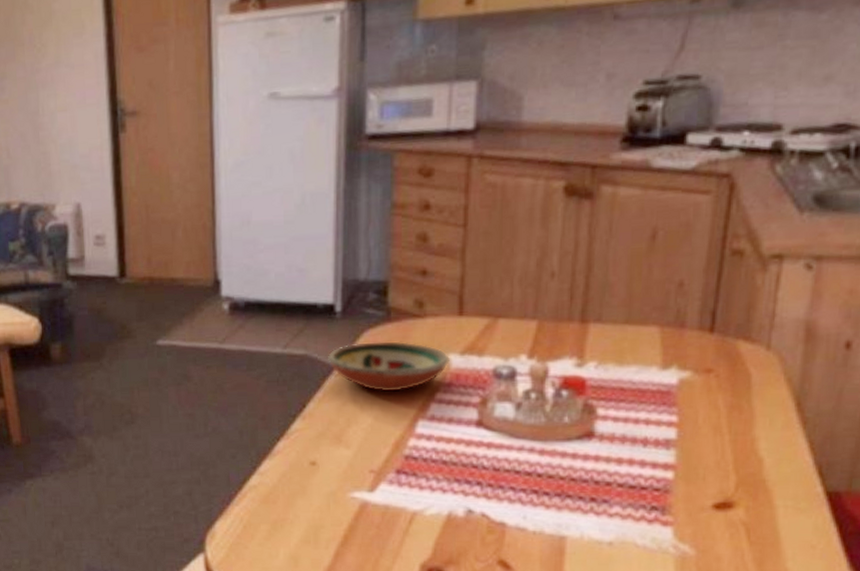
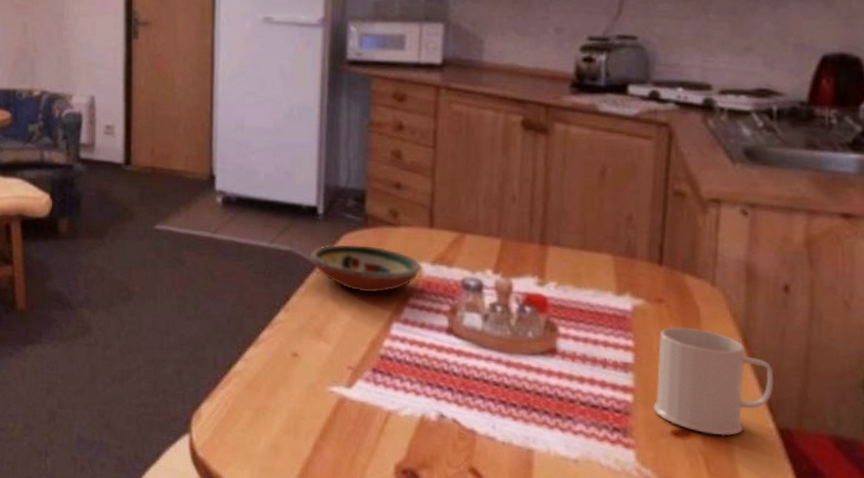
mug: none [695,396,826,505] -> present [653,327,773,436]

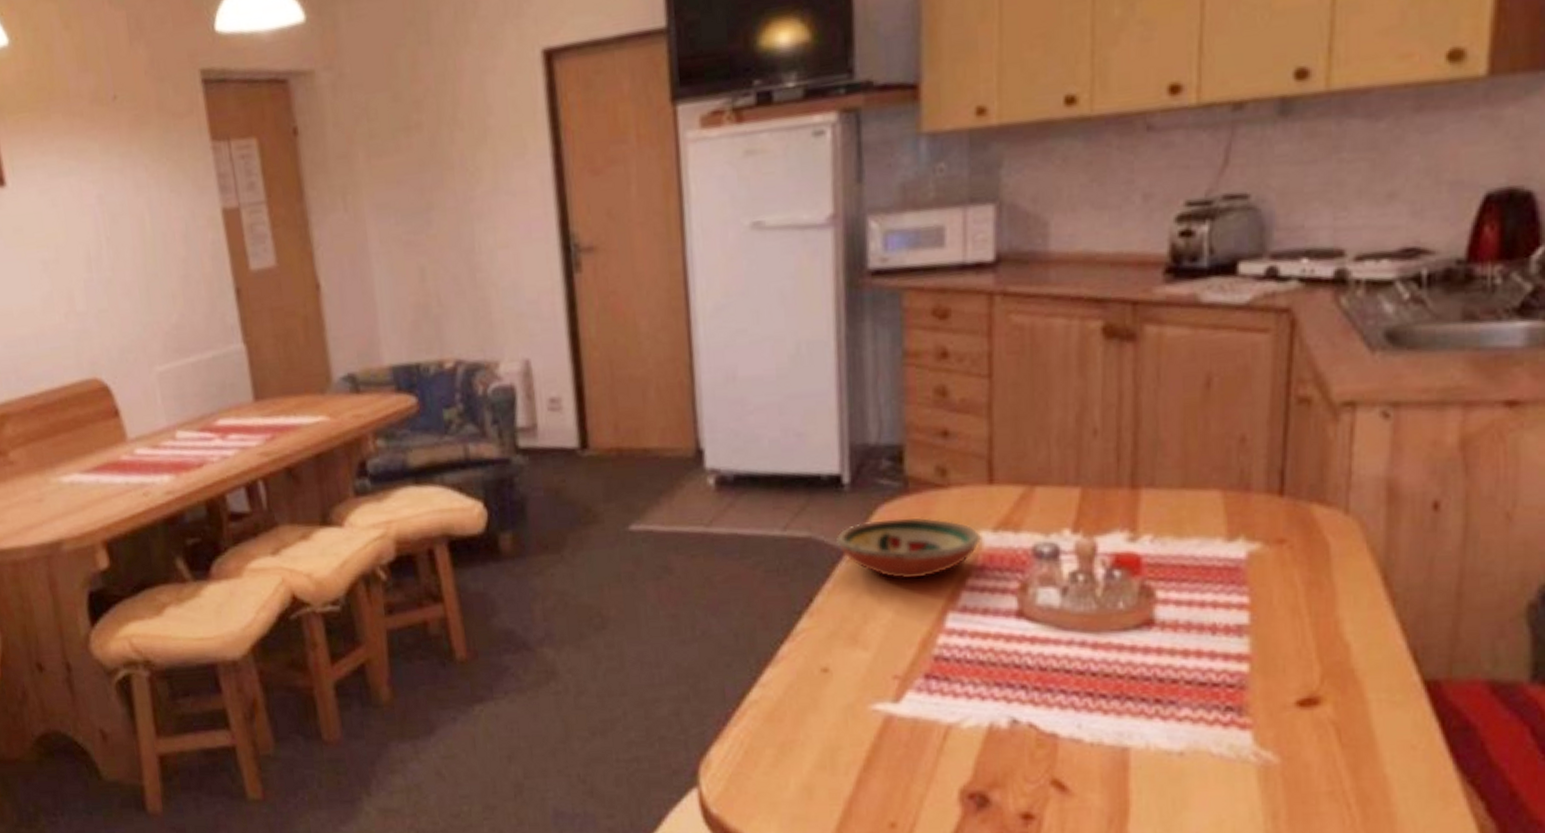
mug: present [653,327,773,436] -> none [1274,570,1418,699]

